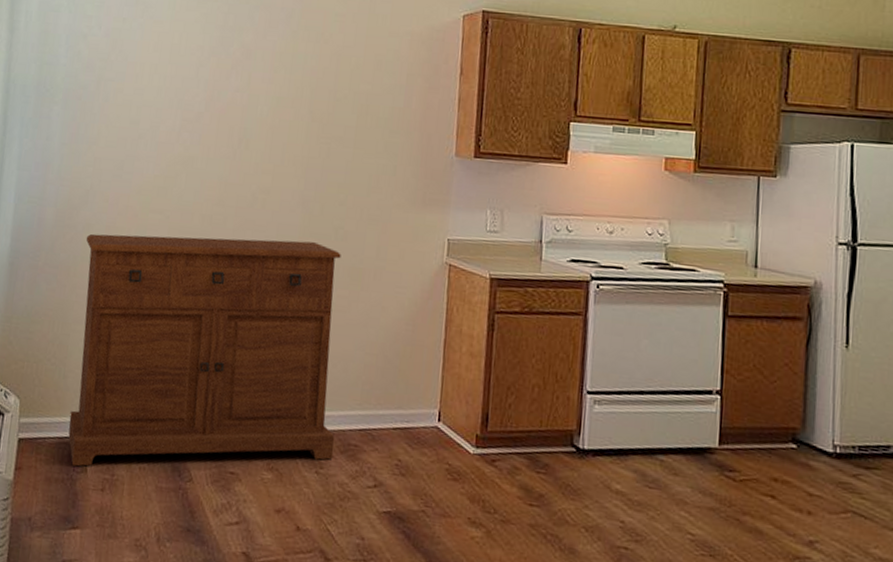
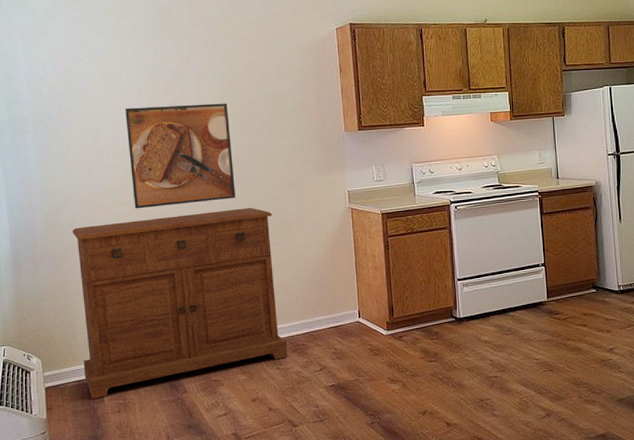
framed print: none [167,87,306,227] -> present [125,103,235,209]

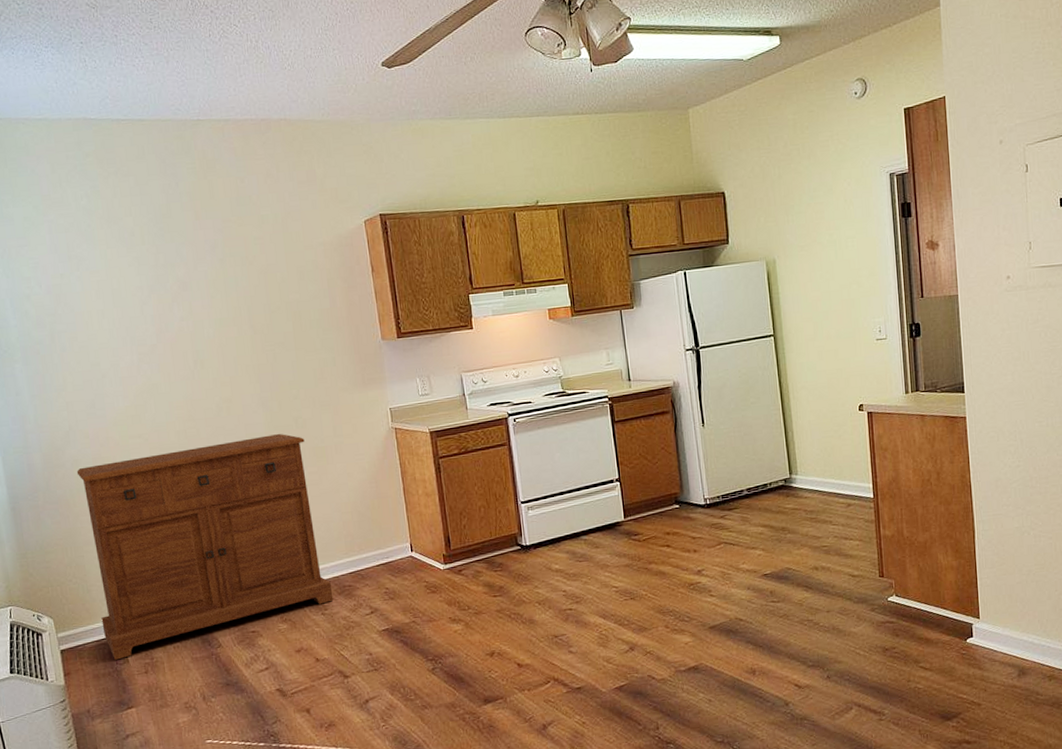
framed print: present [125,103,235,209] -> none [127,314,261,443]

